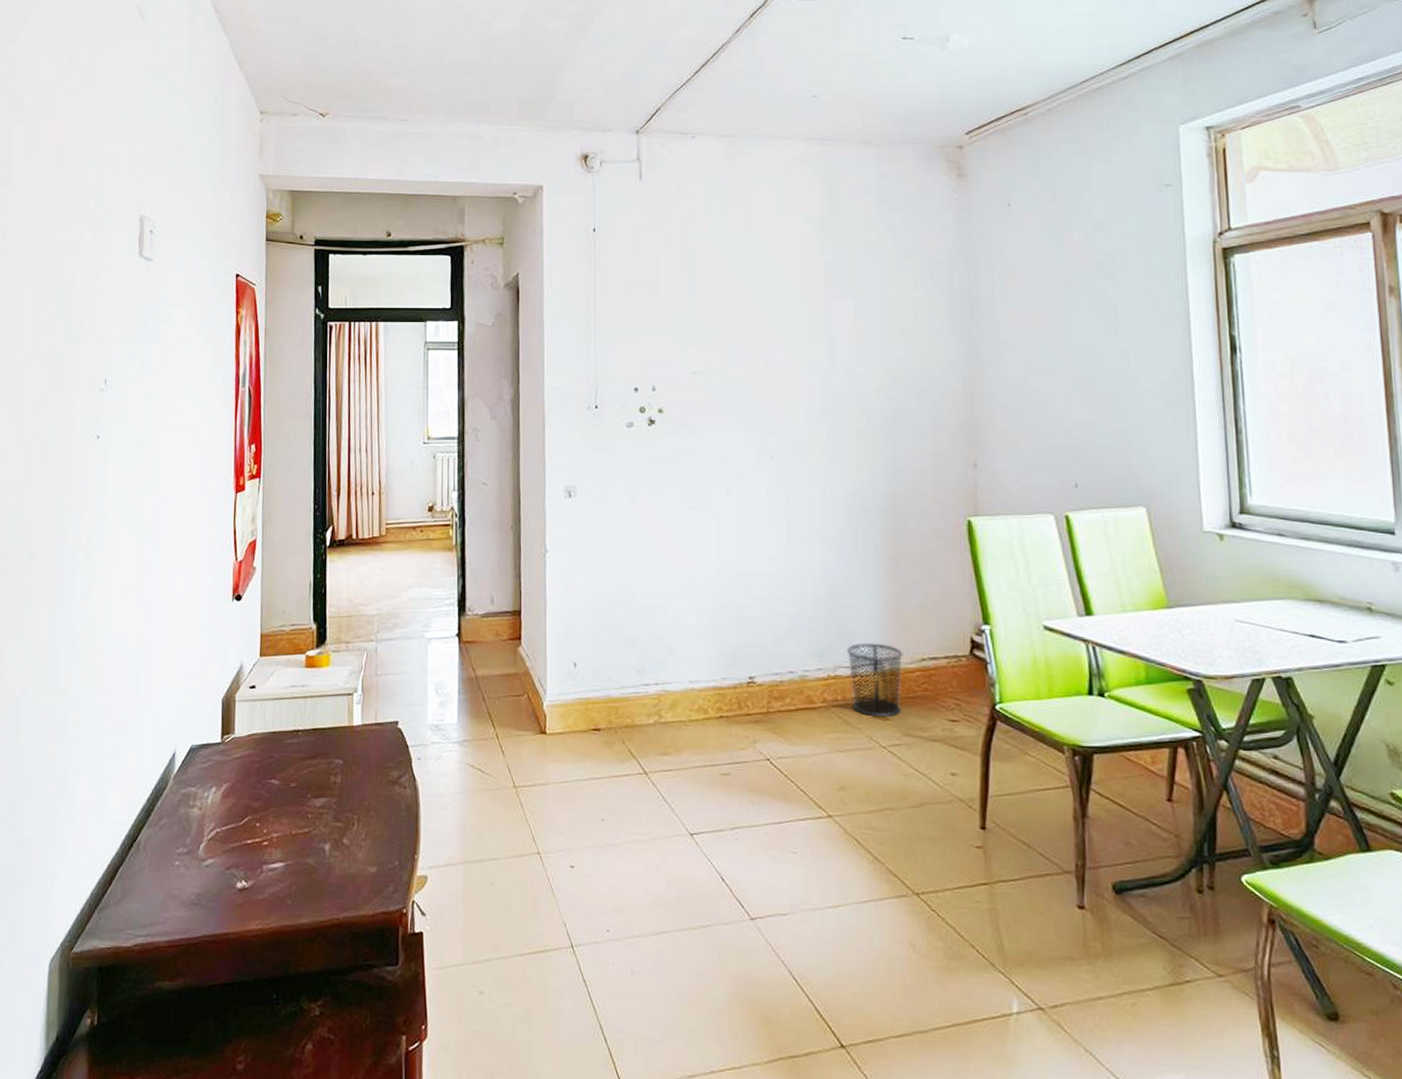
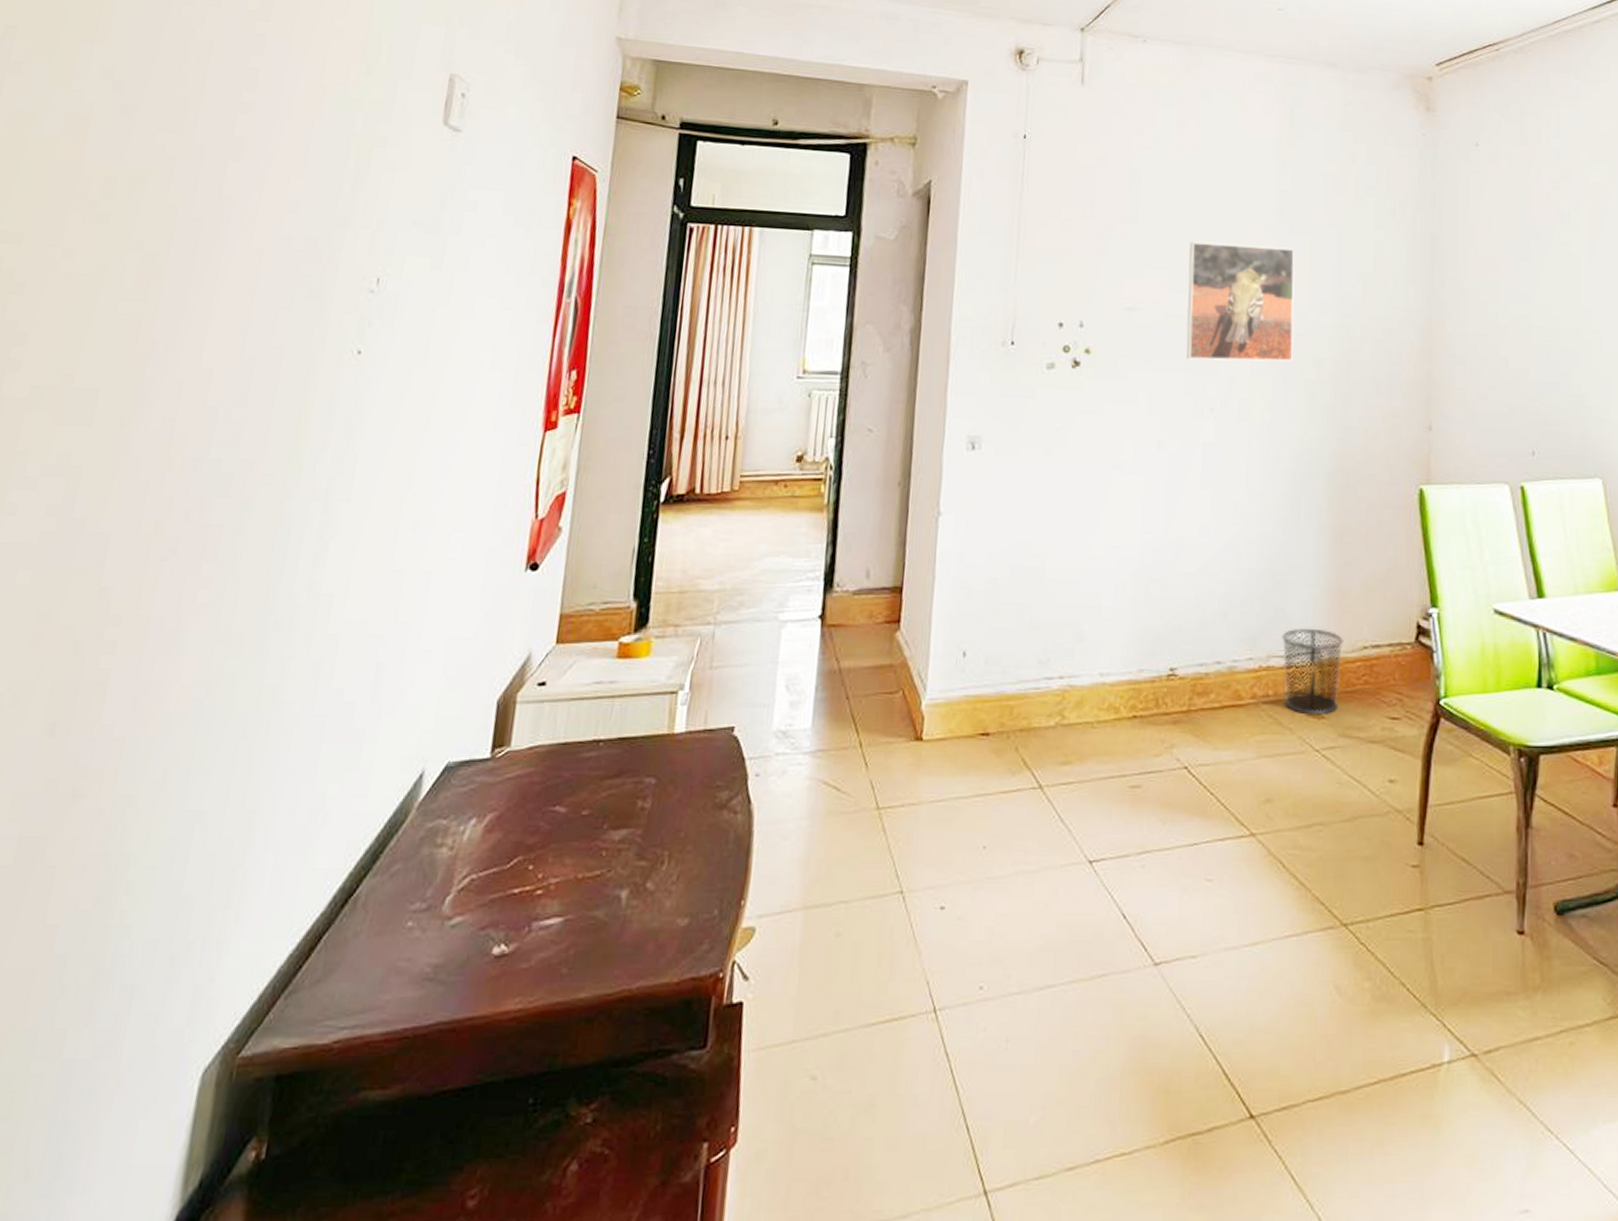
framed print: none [745,311,843,414] -> present [1186,241,1295,362]

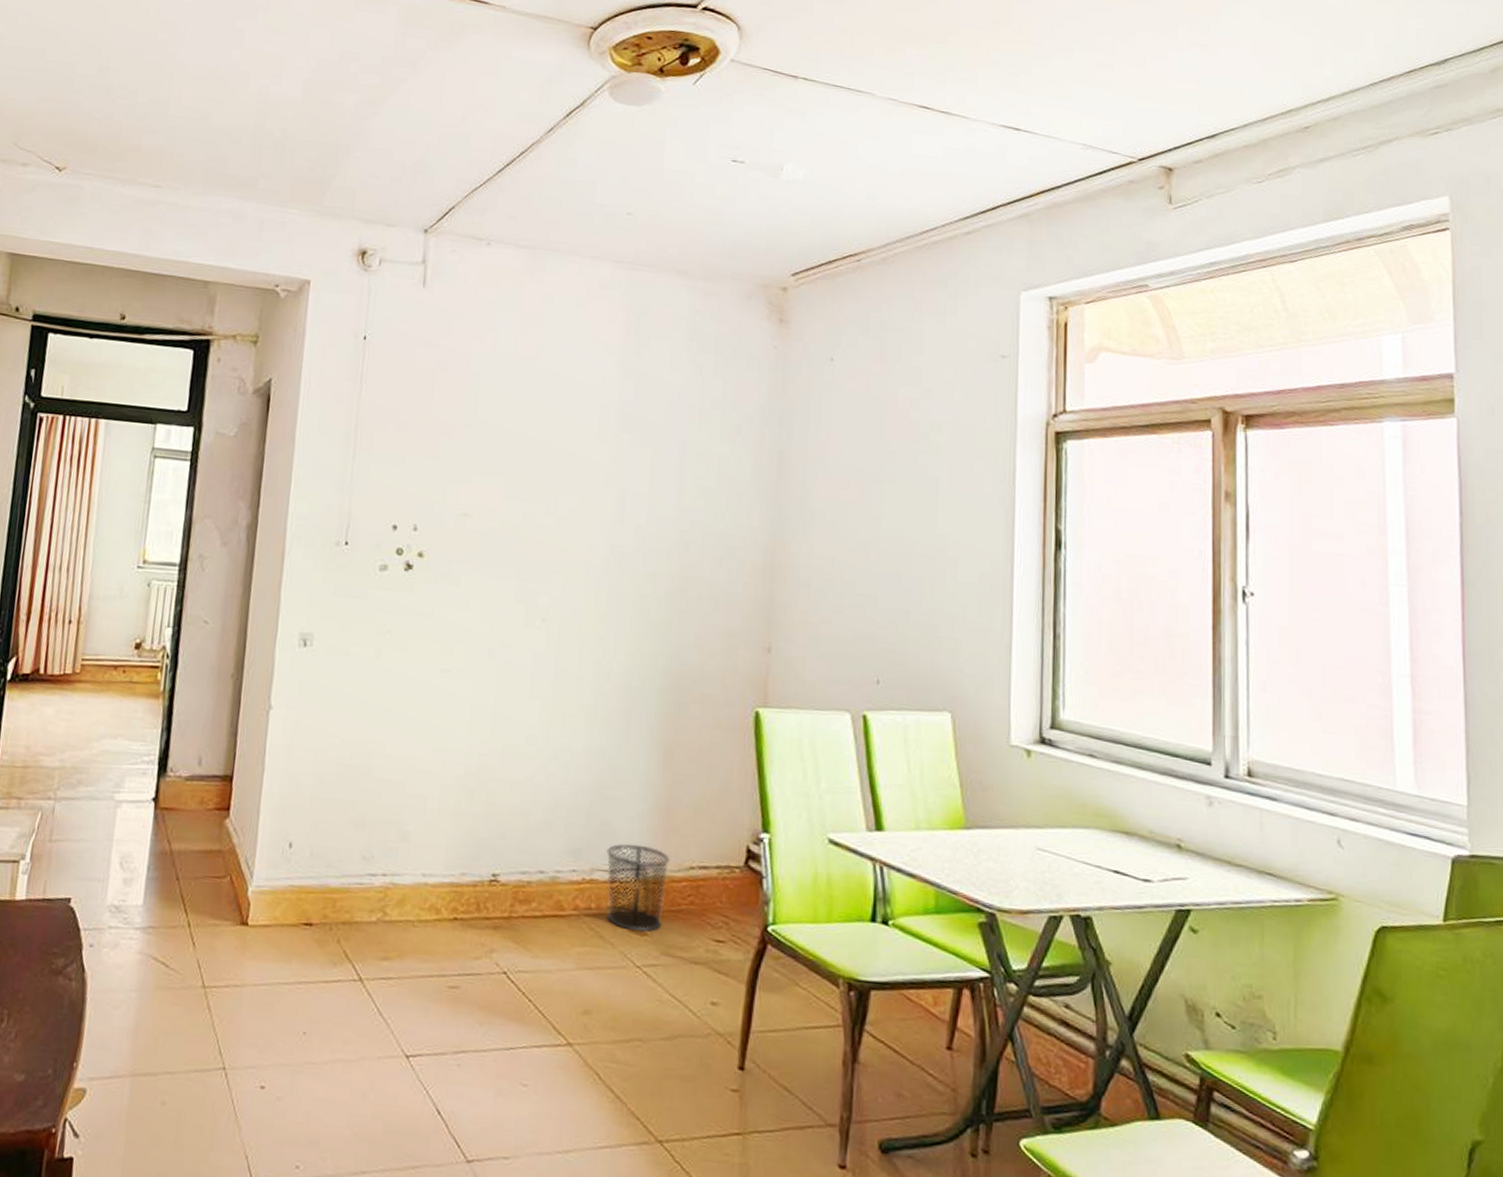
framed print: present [1186,241,1295,362] -> none [520,449,635,575]

